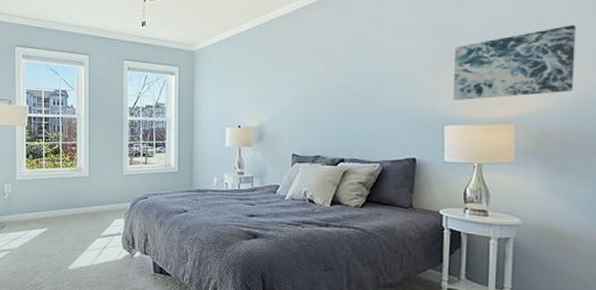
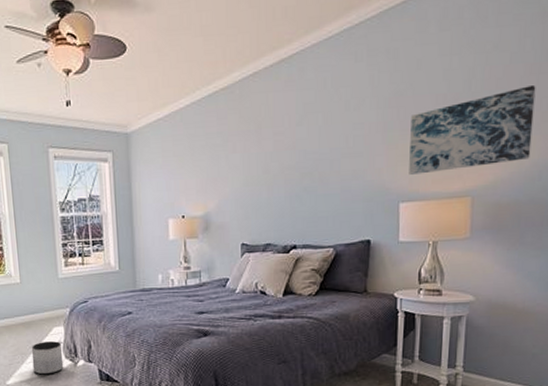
planter: none [93,232,122,263] -> present [31,341,64,375]

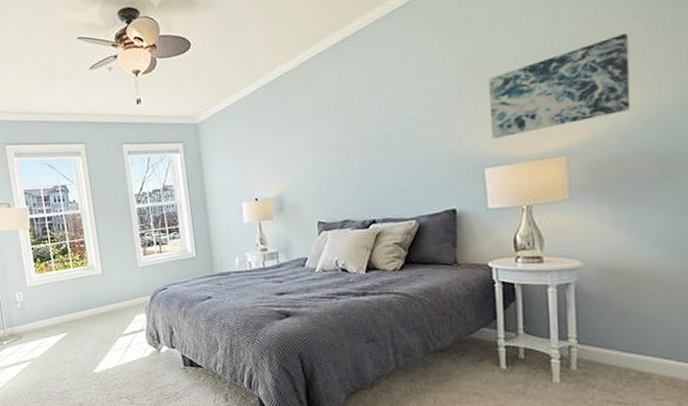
planter: present [31,341,64,375] -> none [115,328,148,362]

